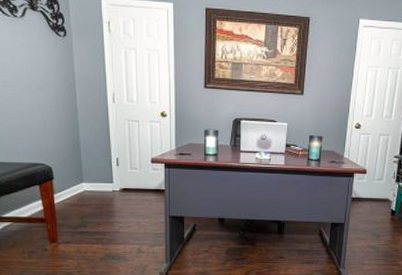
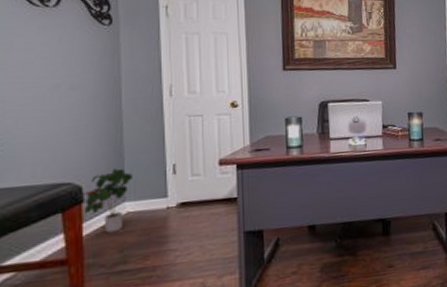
potted plant: none [53,156,87,204] -> present [83,168,133,233]

